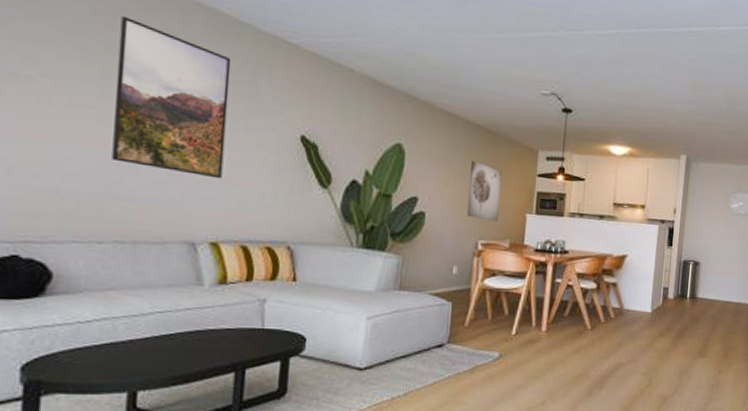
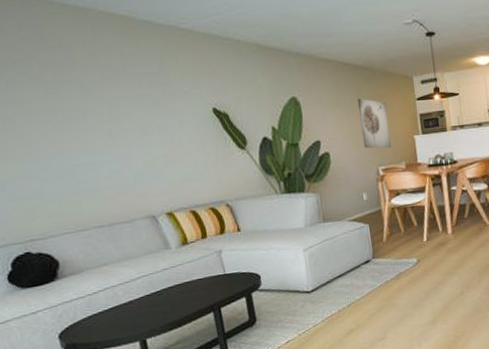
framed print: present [112,15,232,179] -> none [45,37,161,162]

